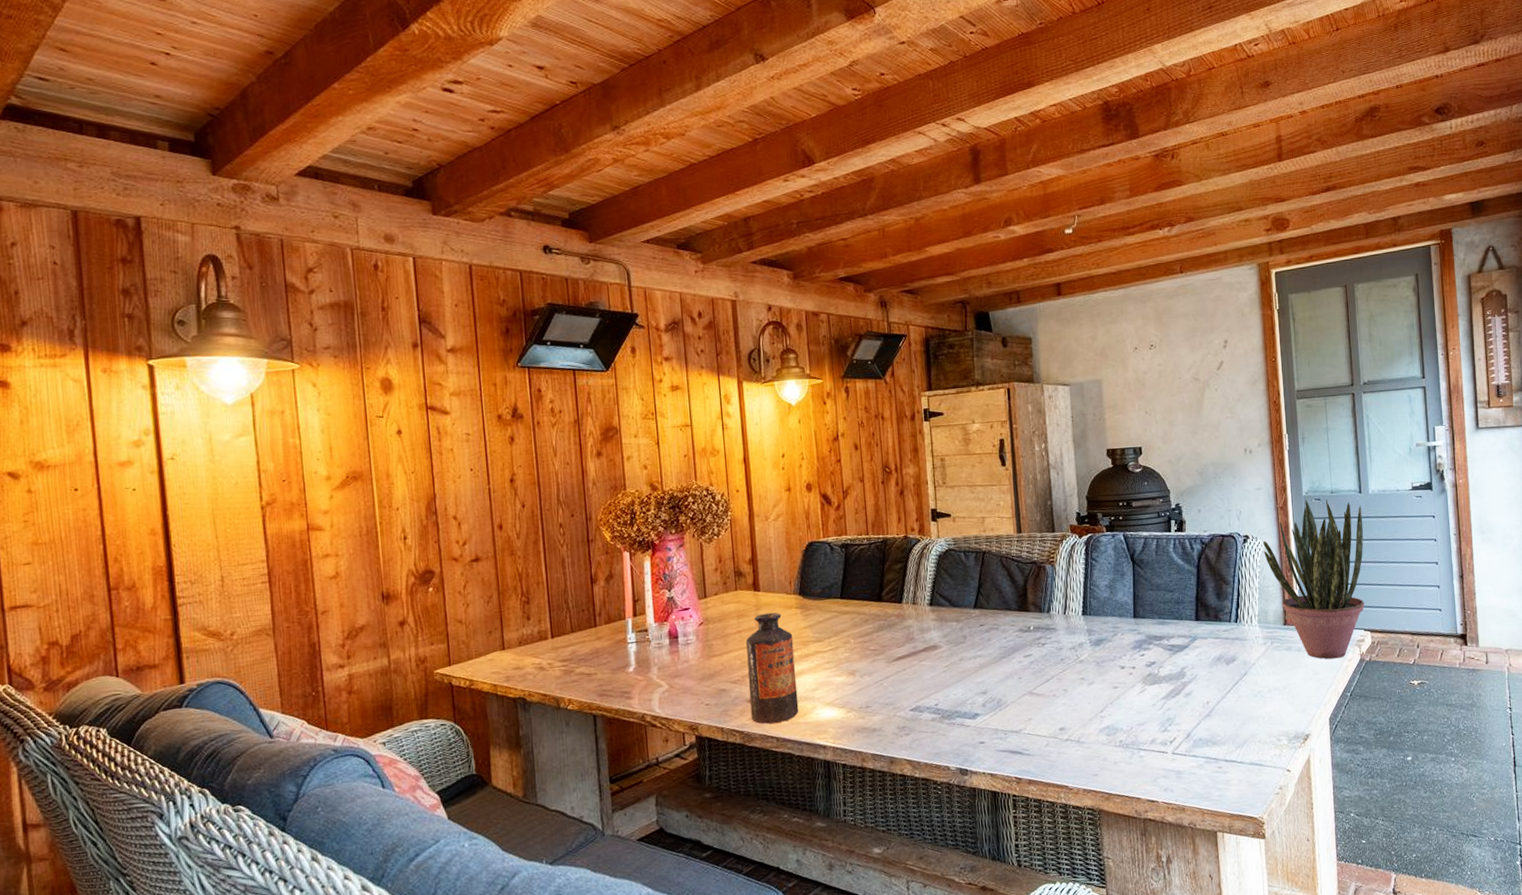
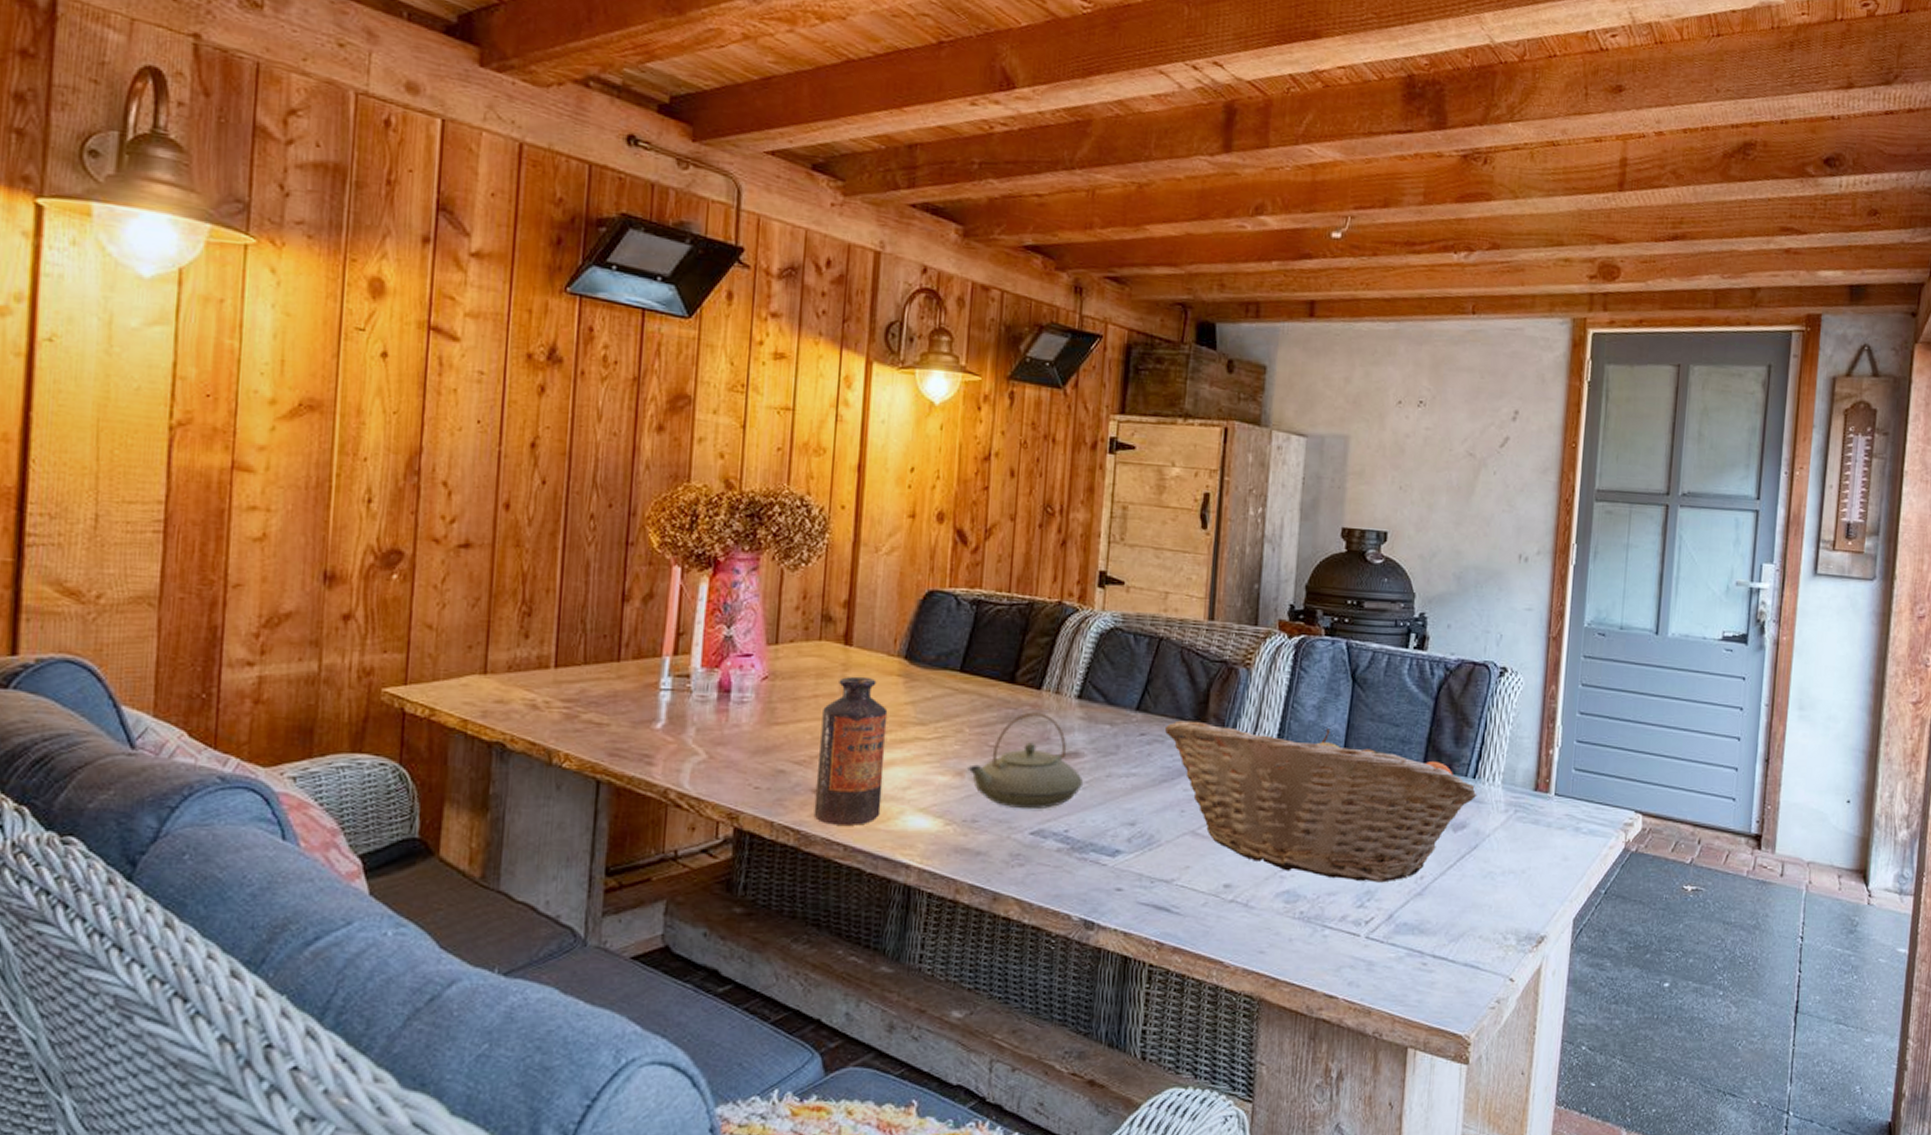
teapot: none [857,620,944,693] -> present [968,712,1084,810]
fruit basket: none [998,601,1241,713] -> present [1165,720,1477,883]
potted plant: present [1263,499,1365,659] -> none [1523,632,1656,844]

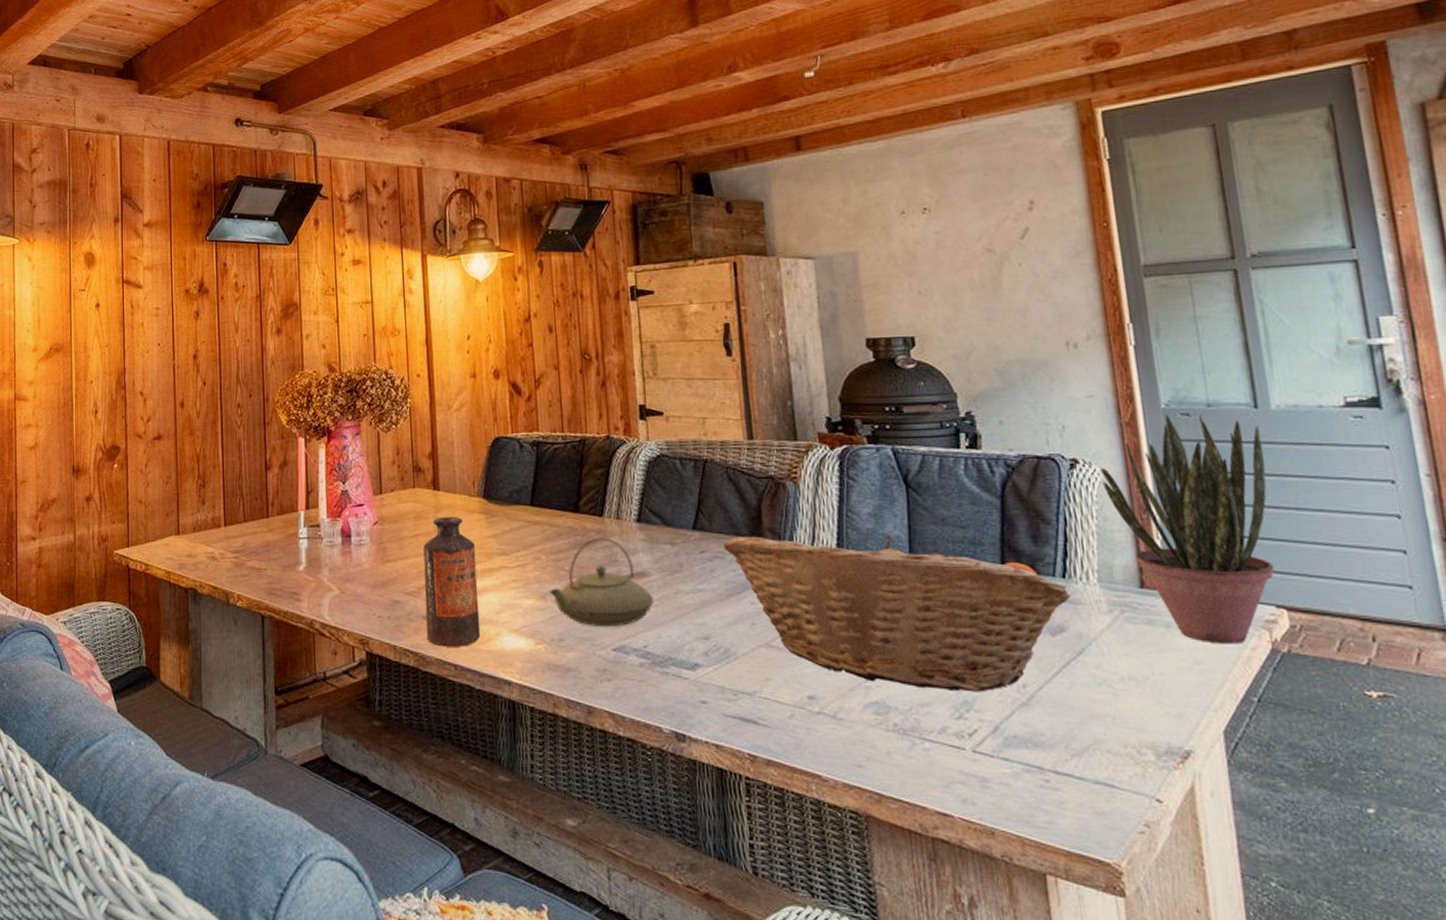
potted plant: none [1523,632,1656,844] -> present [1101,414,1275,644]

